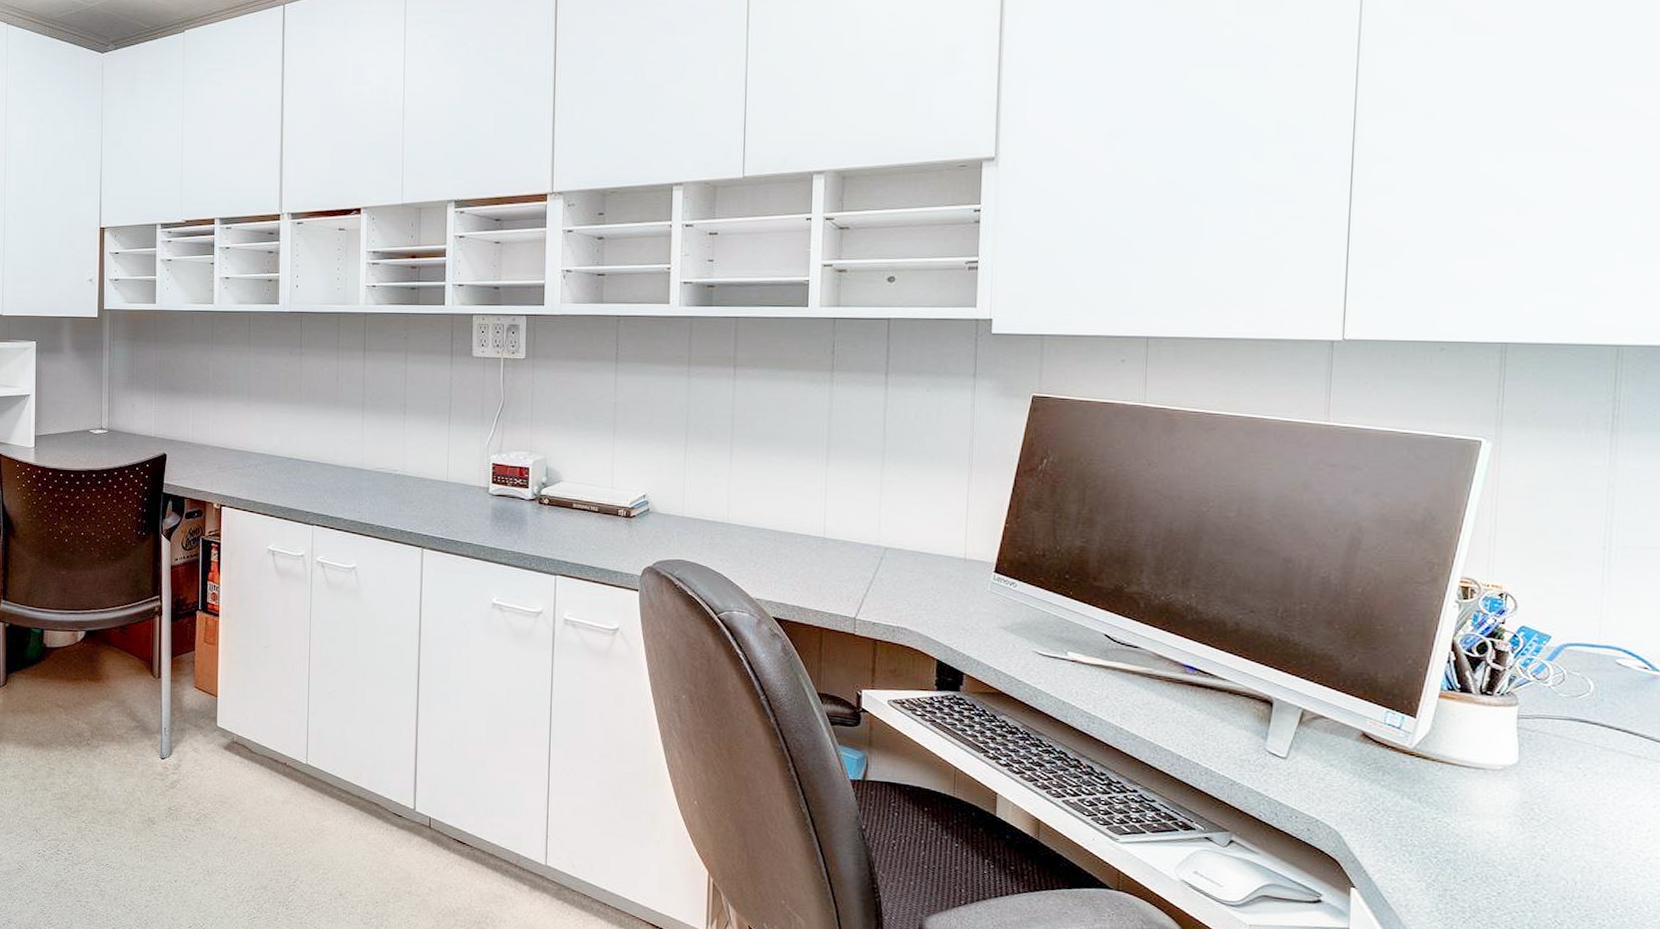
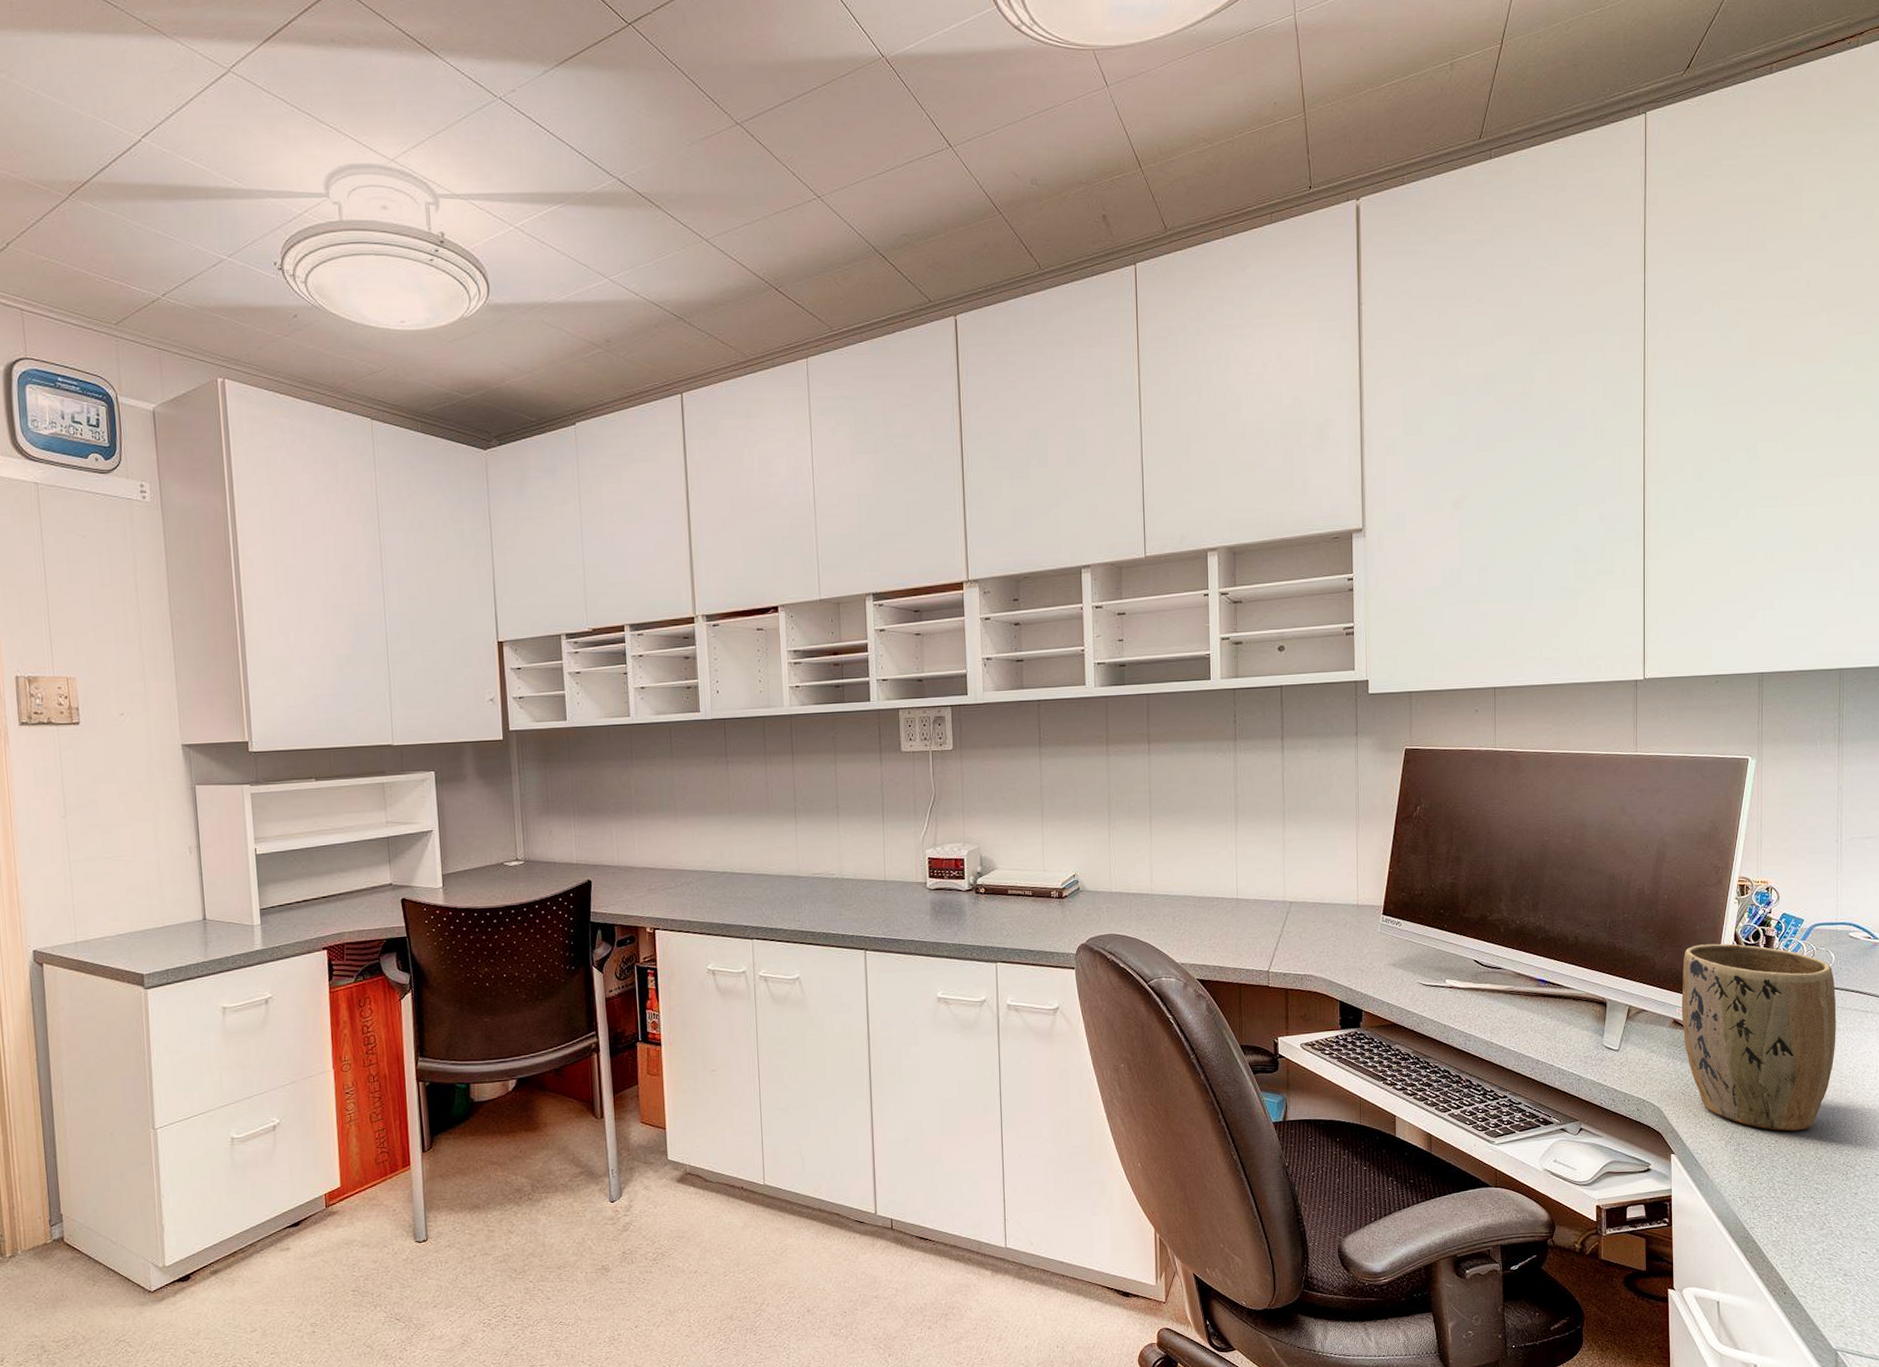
plant pot: none [1373,649,1594,886] -> present [1681,943,1836,1131]

